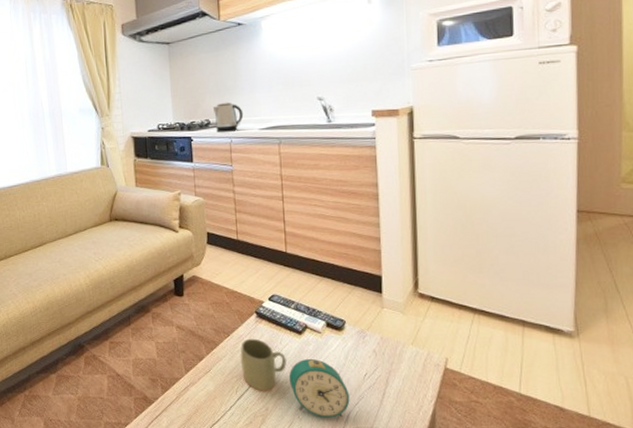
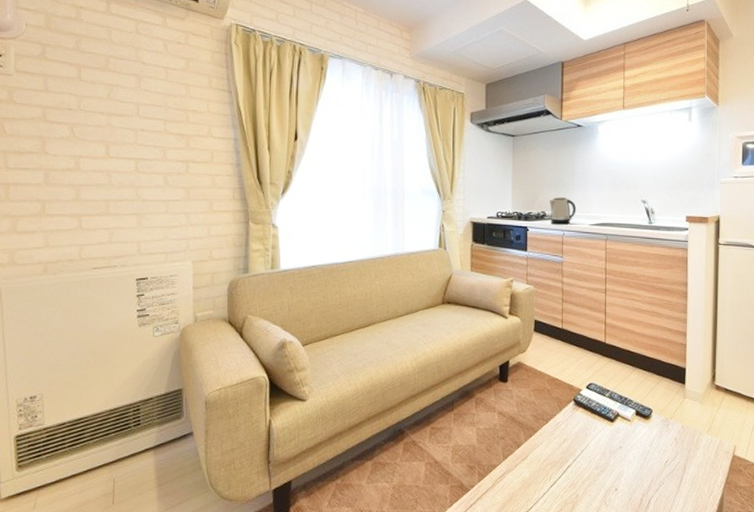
mug: present [240,338,287,391] -> none [556,425,598,478]
alarm clock: present [288,359,350,418] -> none [599,446,652,504]

